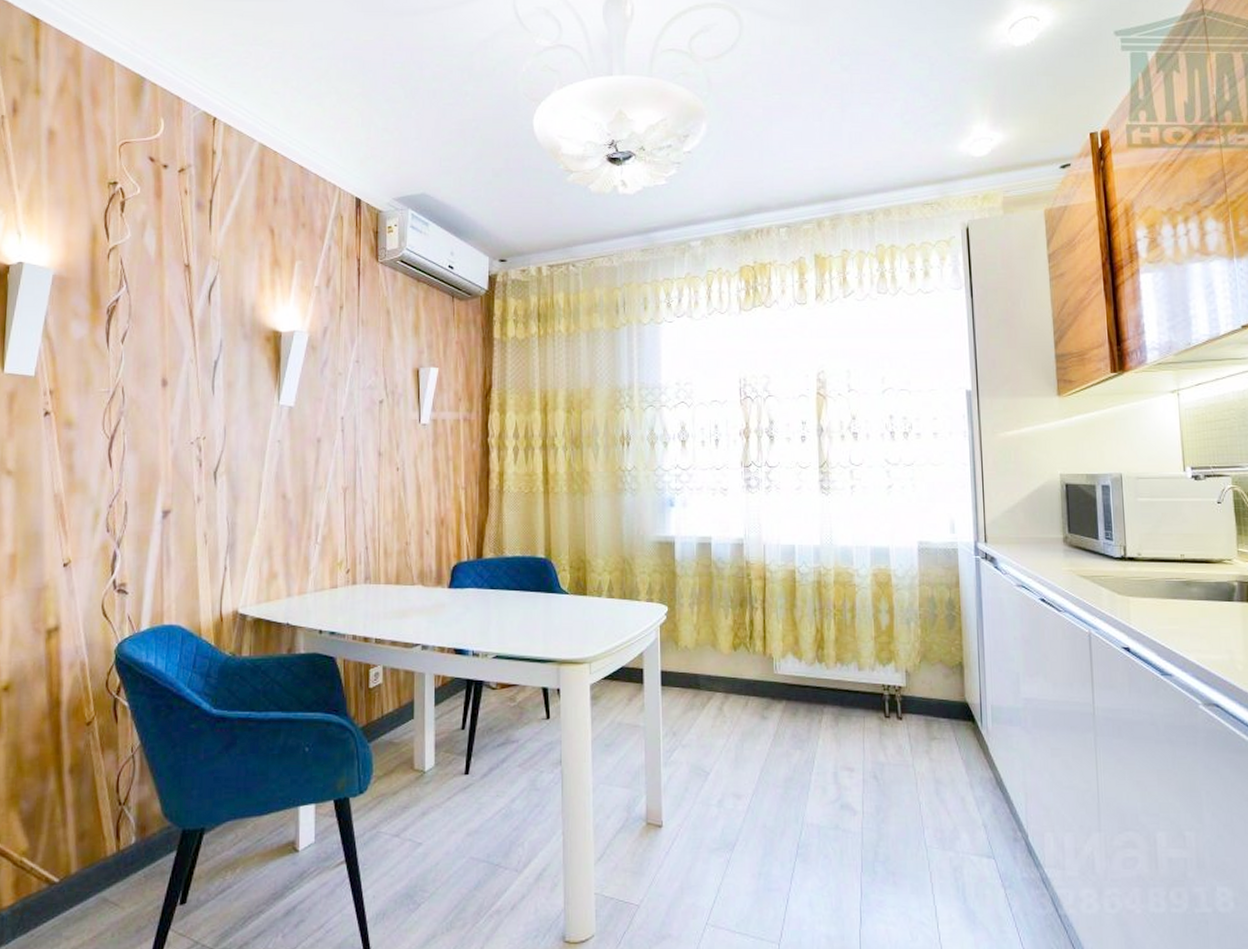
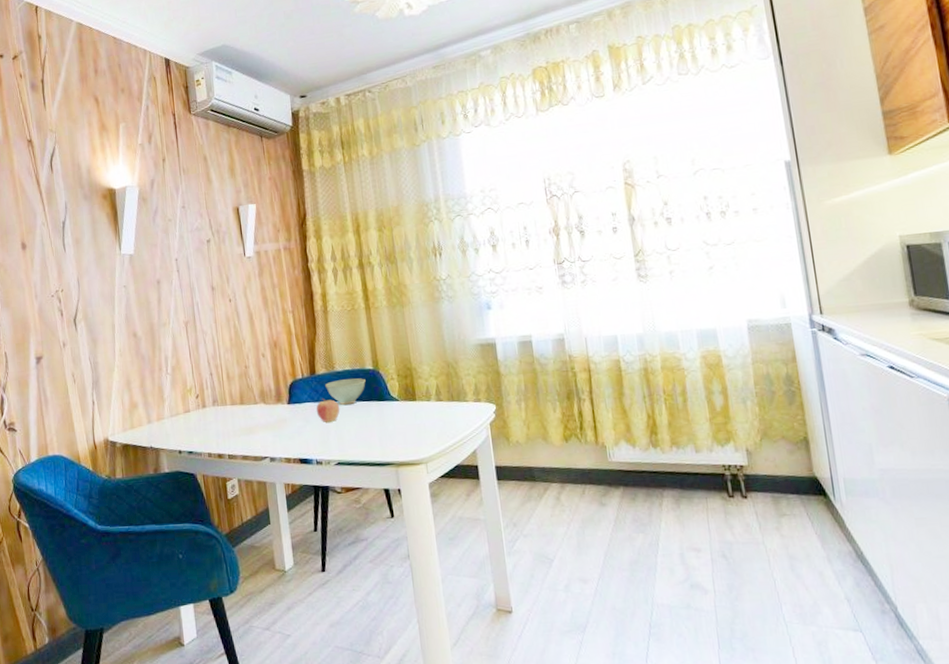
fruit: none [478,585,505,611] -> present [316,399,340,422]
bowl: none [492,567,536,593] -> present [325,378,366,405]

